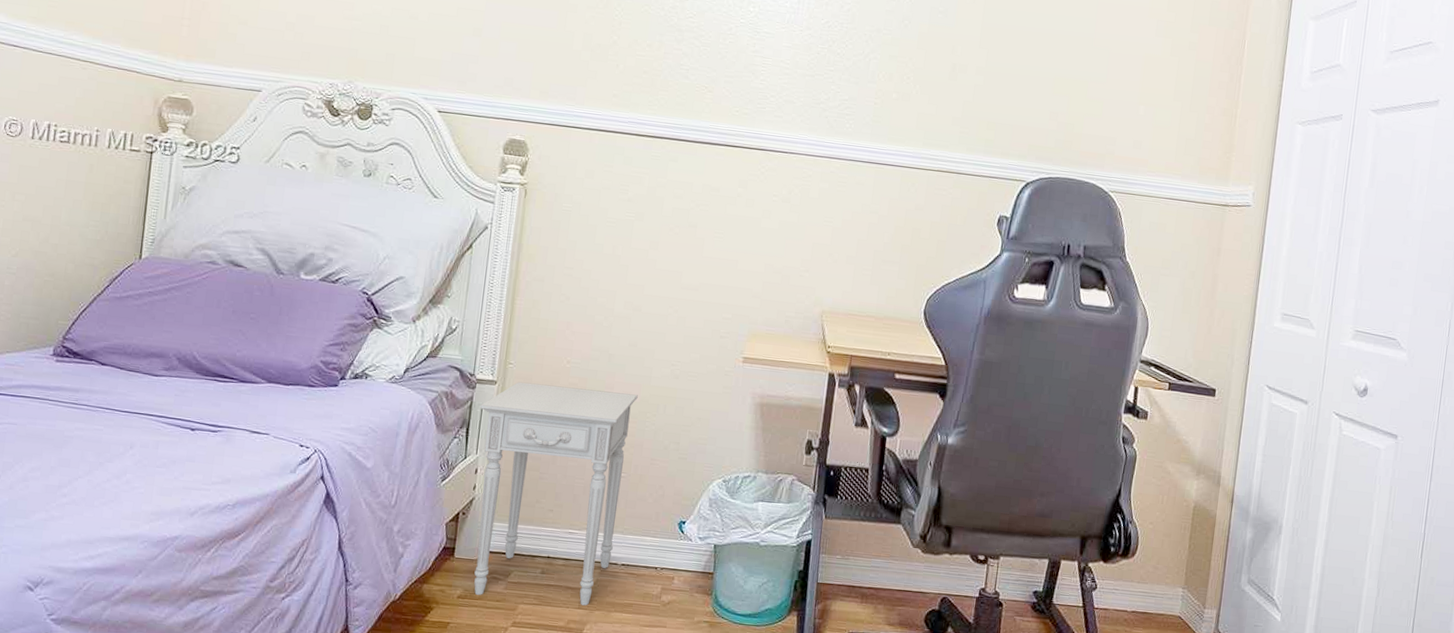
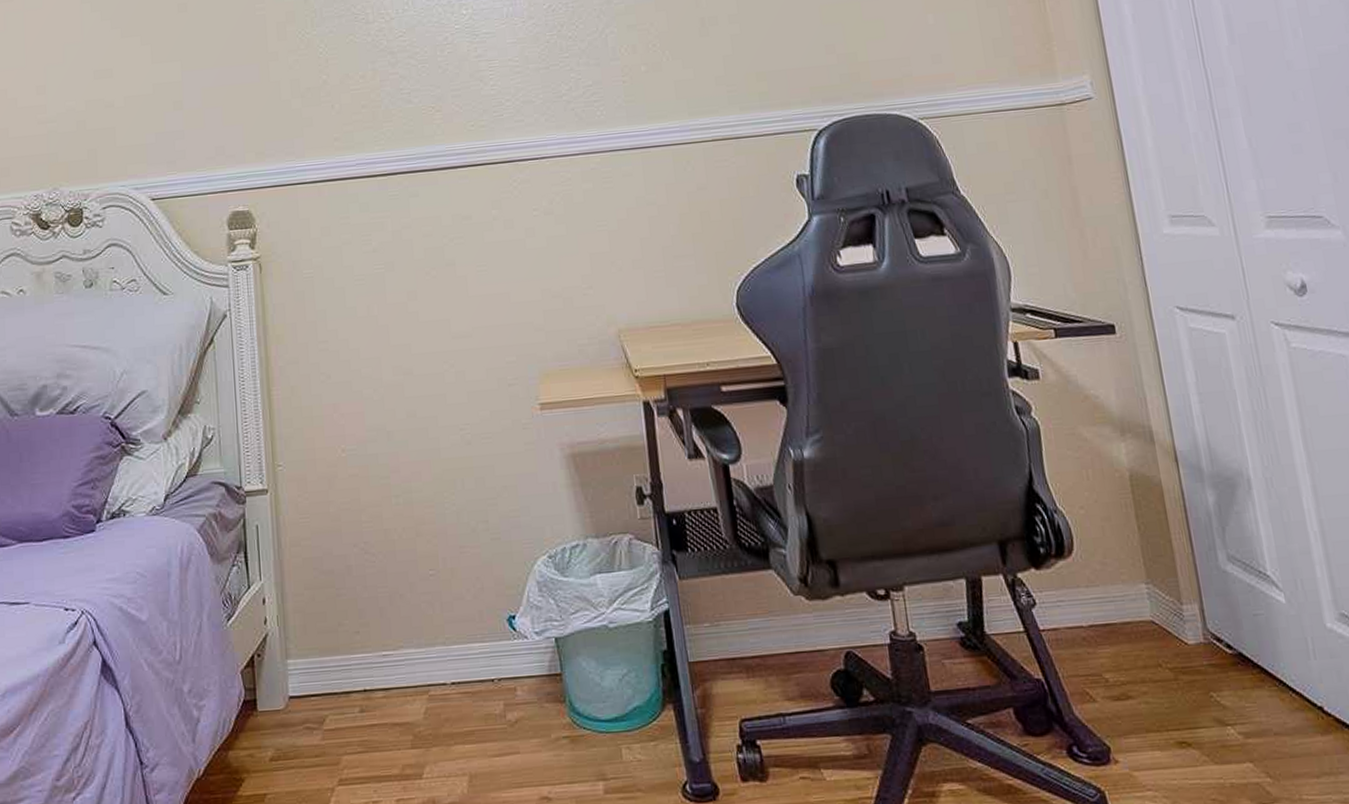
nightstand: present [474,381,638,606] -> none [254,473,438,753]

